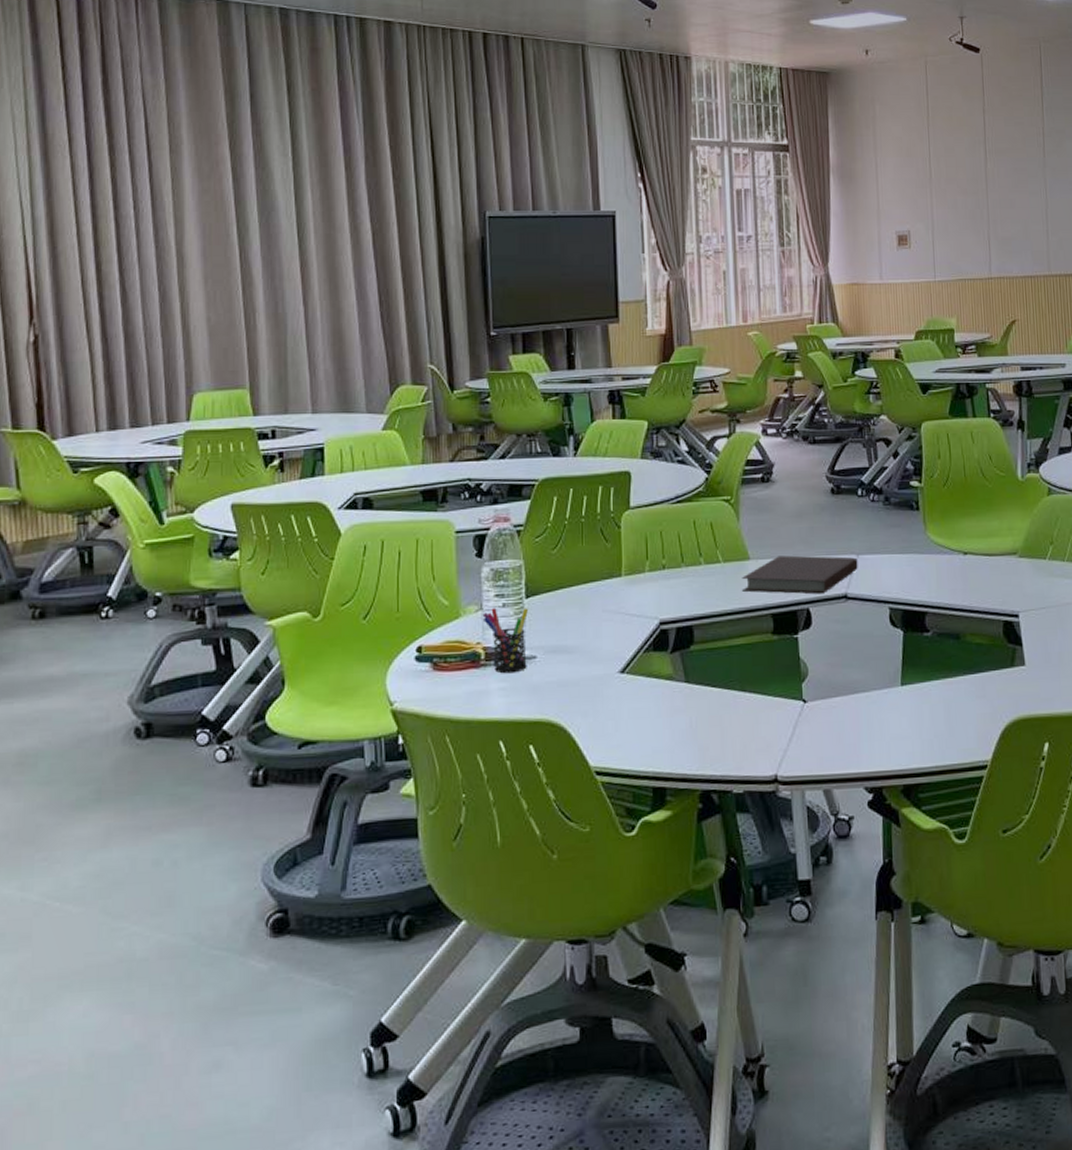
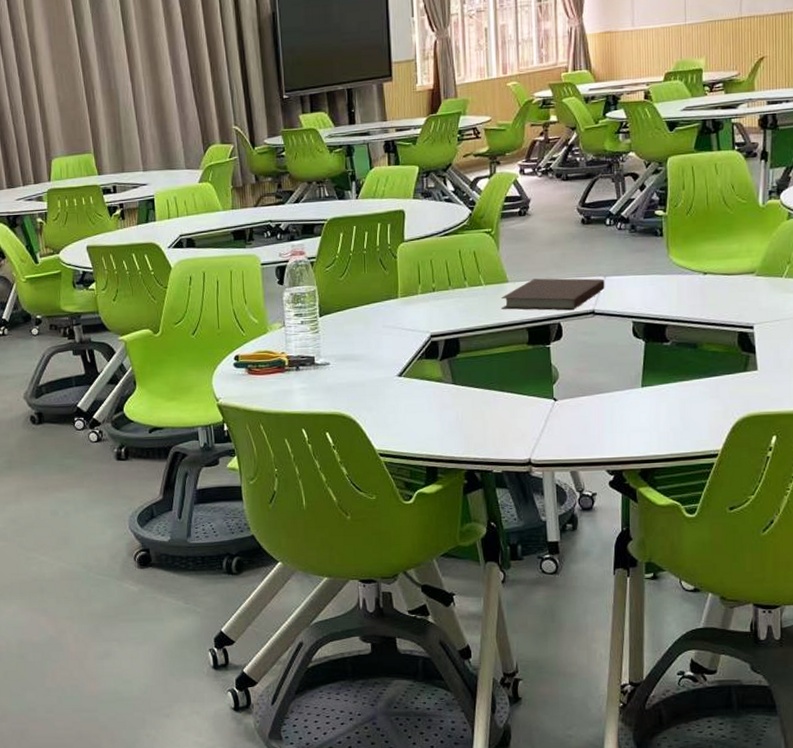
pen holder: present [482,608,529,674] -> none [285,324,323,377]

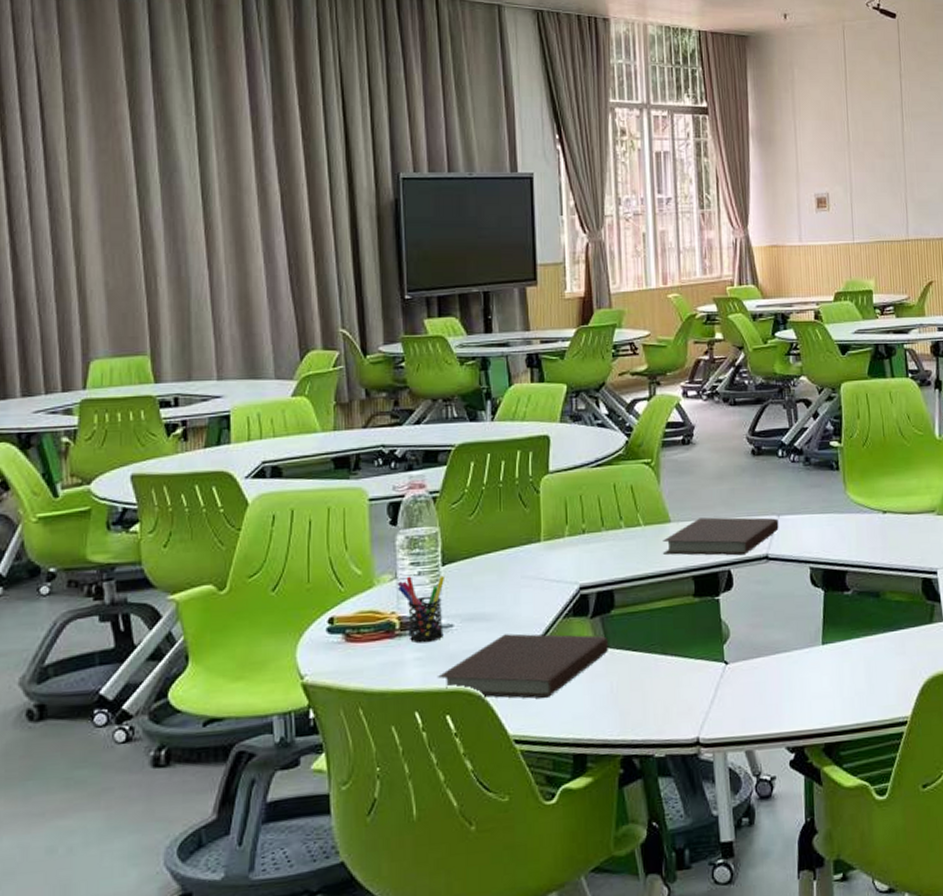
pen holder: none [285,324,323,377] -> present [397,575,446,644]
notebook: none [318,371,456,423] -> present [437,633,609,699]

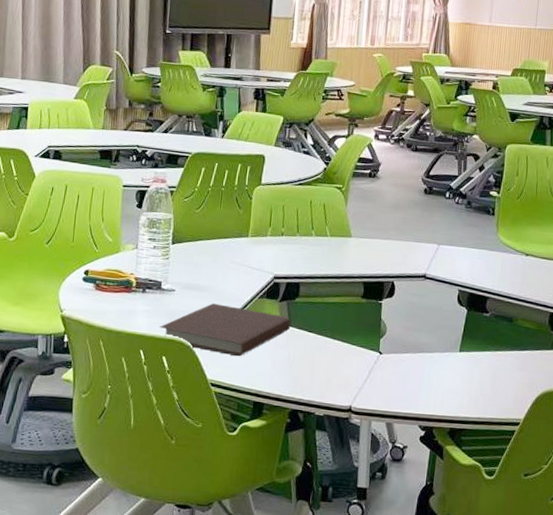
pen holder: present [397,575,446,644] -> none [137,248,174,301]
notebook: present [663,517,779,556] -> none [342,237,439,272]

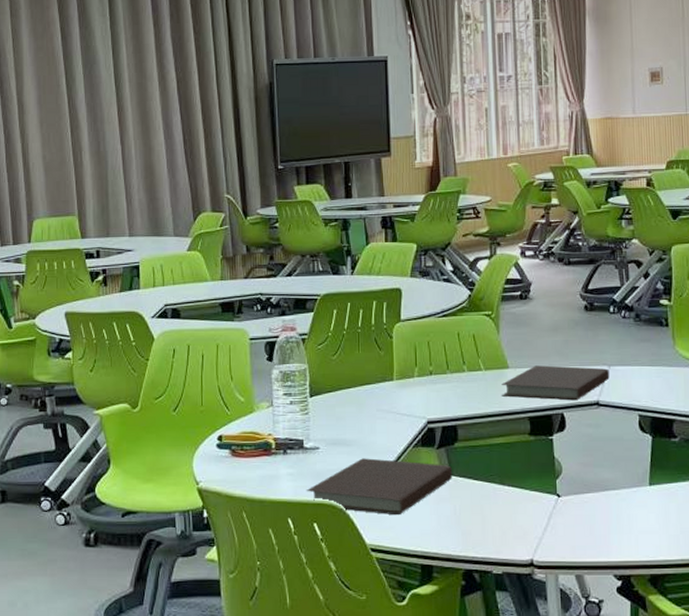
notebook: none [342,237,439,272] -> present [502,365,610,401]

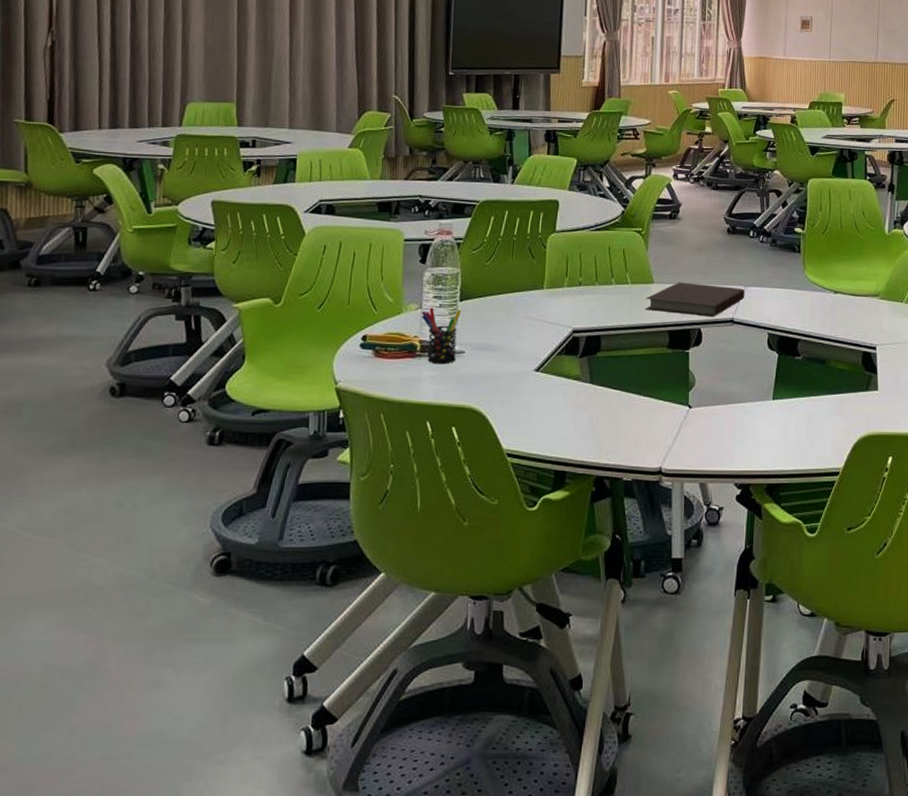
pen holder: none [273,404,313,461] -> present [421,307,462,365]
notebook: present [306,458,453,516] -> none [447,364,593,422]

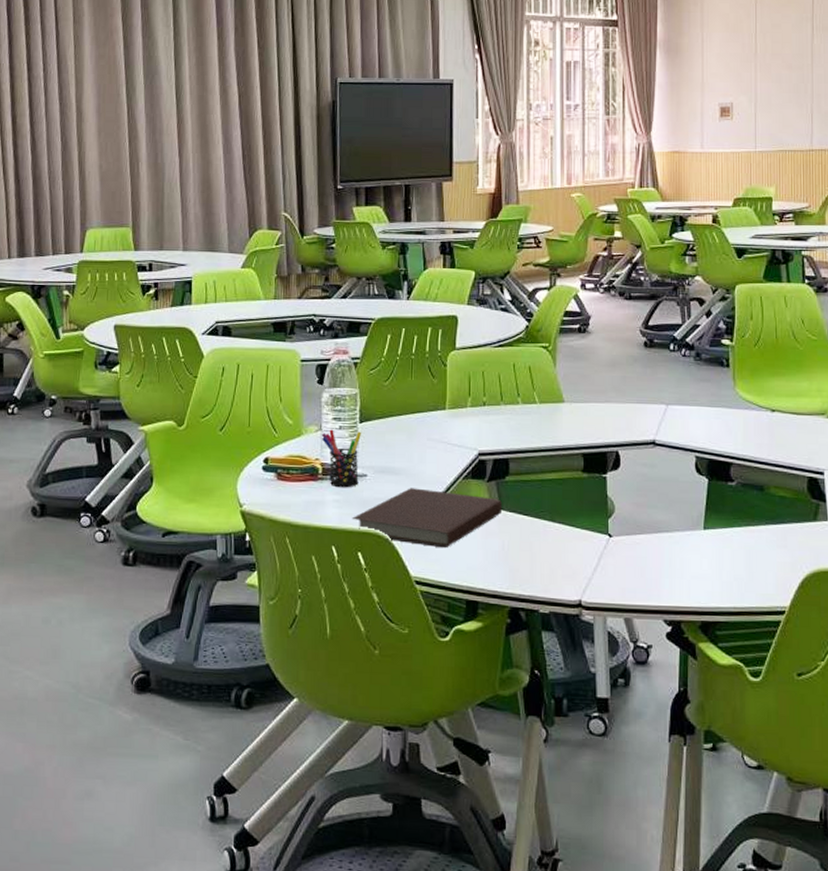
notebook: none [447,364,593,422] -> present [351,488,503,548]
notebook: present [645,282,745,317] -> none [556,401,667,439]

